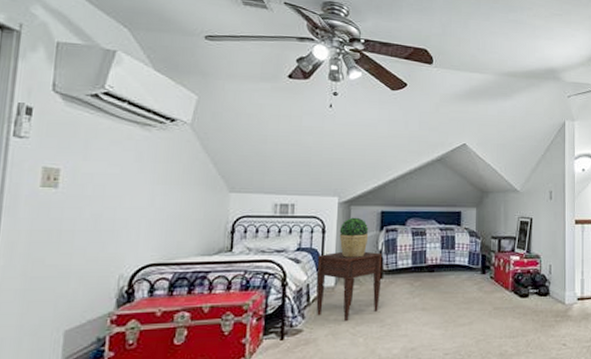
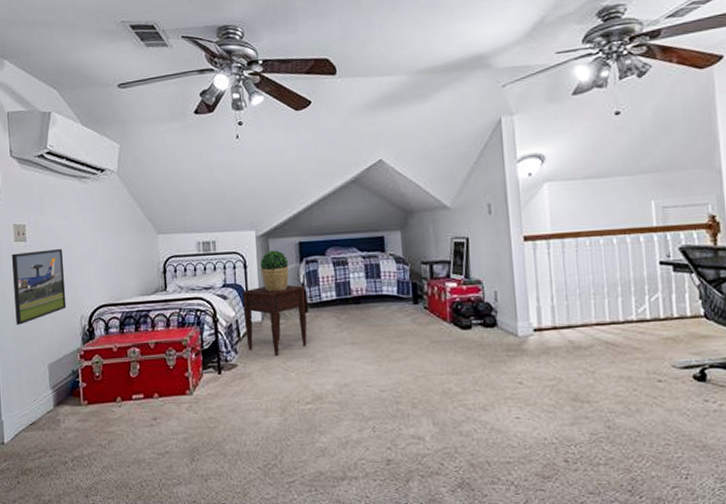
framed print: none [26,199,106,284] -> present [11,249,67,325]

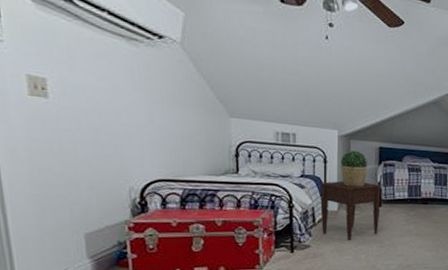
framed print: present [11,249,67,325] -> none [24,109,110,190]

